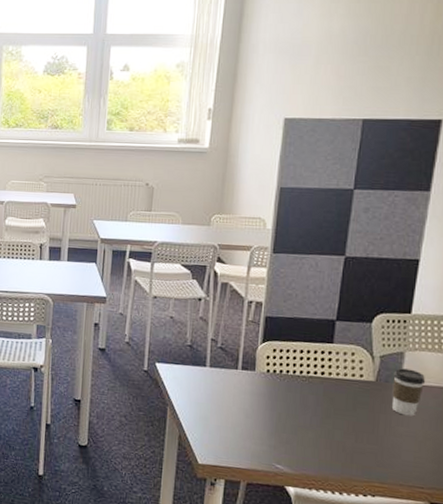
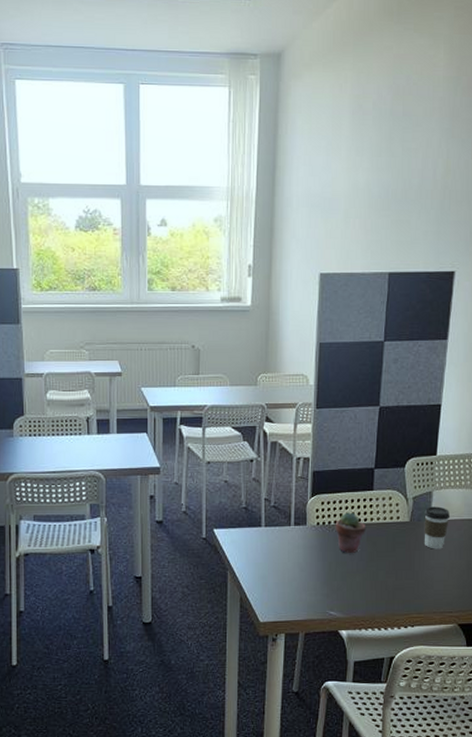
potted succulent: none [287,363,324,407] -> present [335,512,367,553]

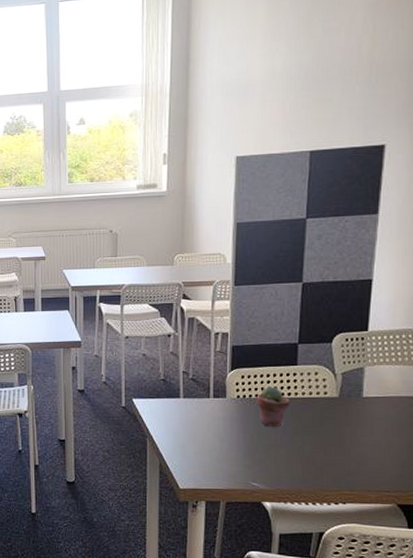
coffee cup: present [424,506,451,549] -> none [355,383,386,427]

